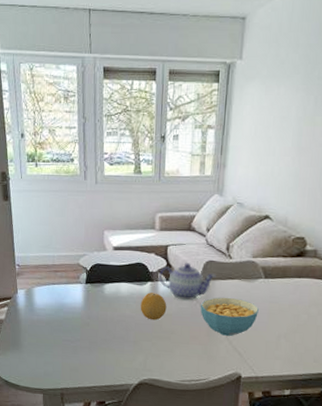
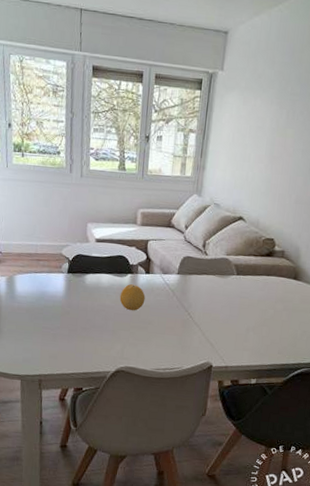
teapot: present [158,262,216,301] -> none [138,256,192,293]
cereal bowl: present [201,297,259,336] -> none [177,291,230,328]

